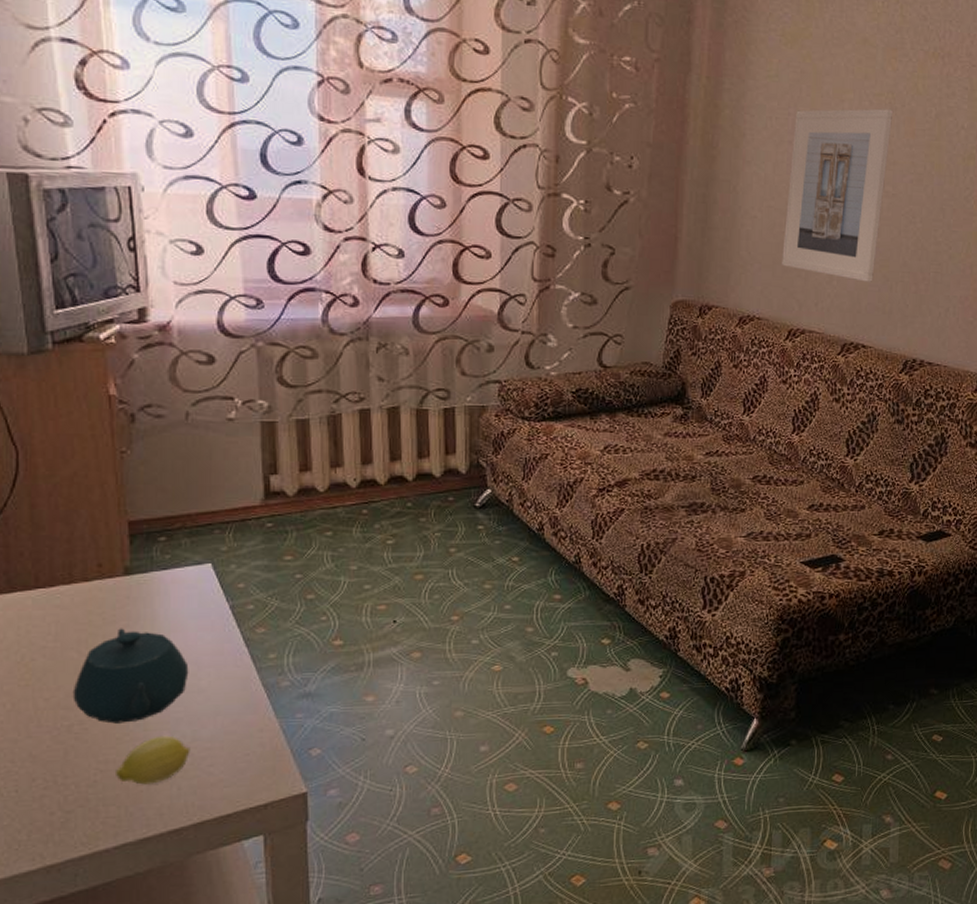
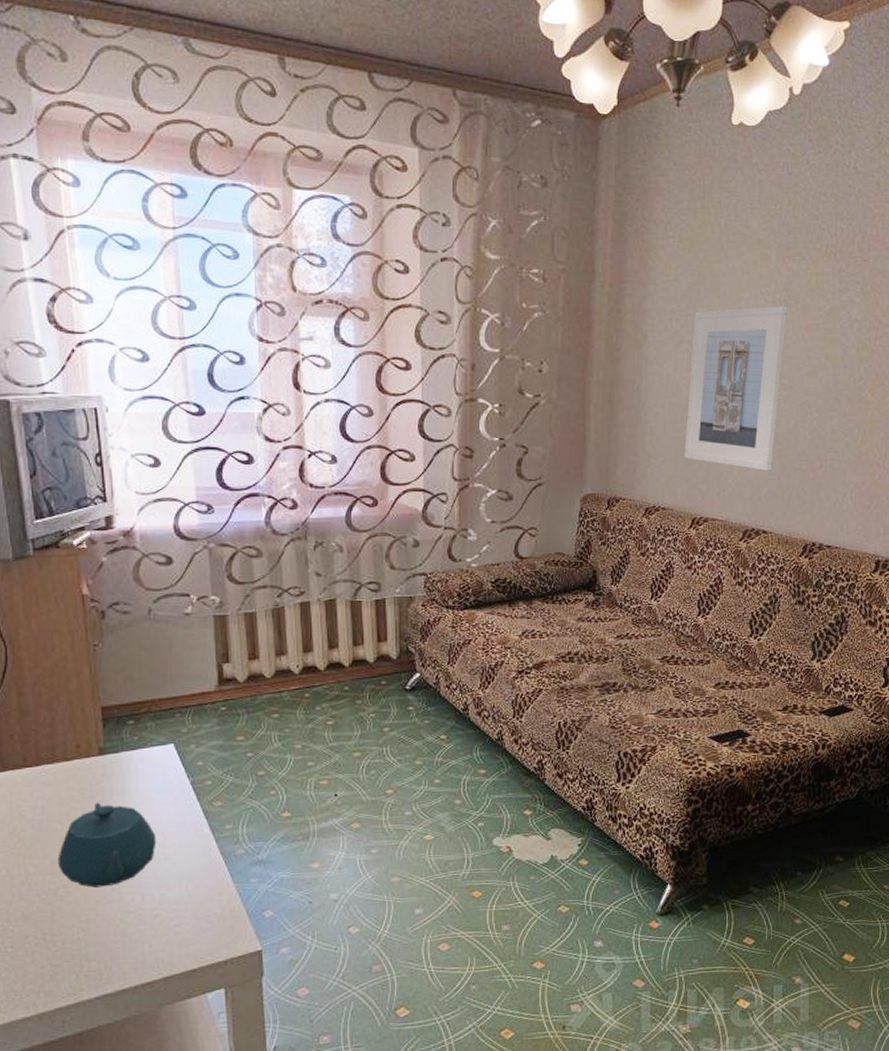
fruit: present [116,735,190,785] -> none [96,898,159,942]

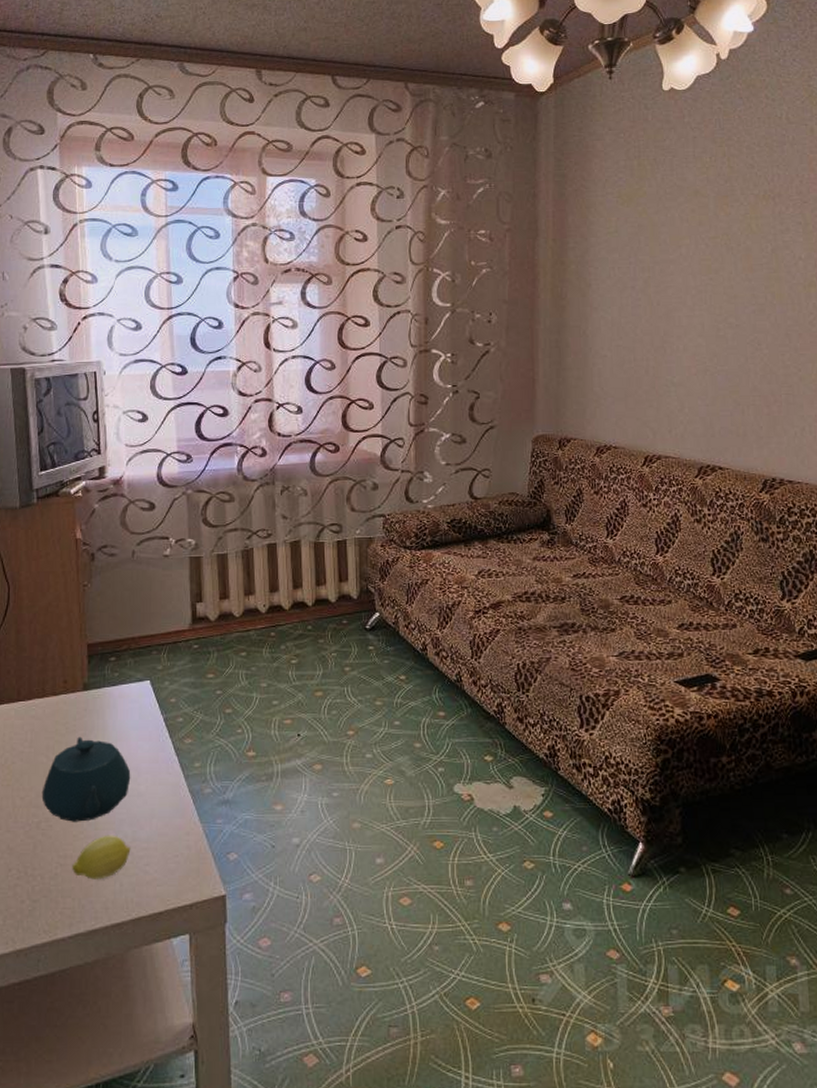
fruit: none [96,898,159,942] -> present [72,835,131,880]
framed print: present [685,306,788,471] -> none [633,249,730,408]

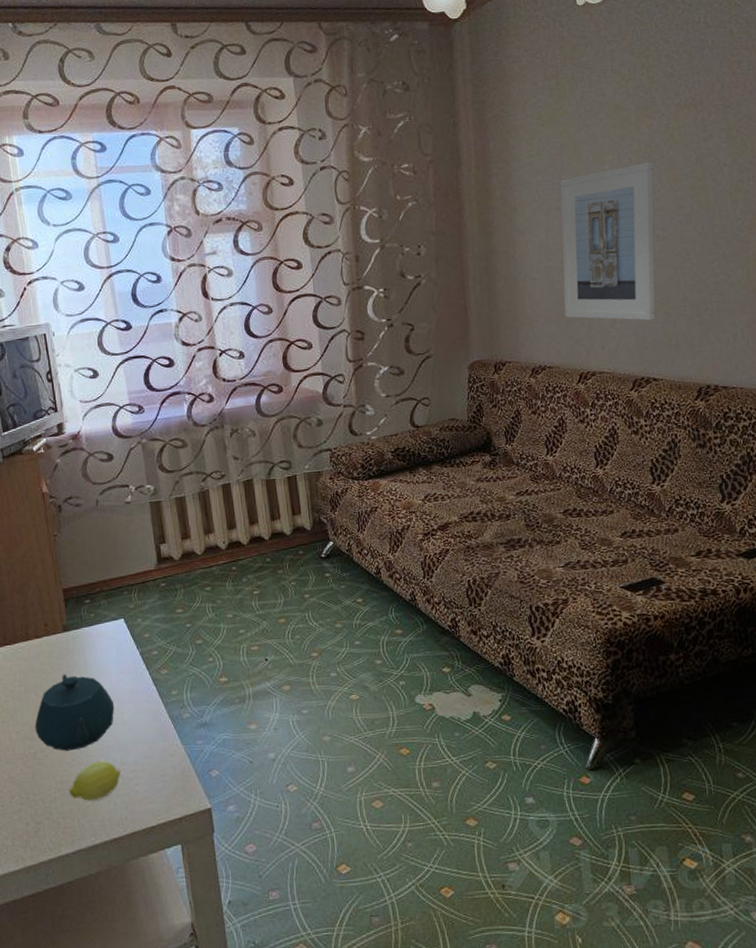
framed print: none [633,249,730,408] -> present [560,162,656,321]

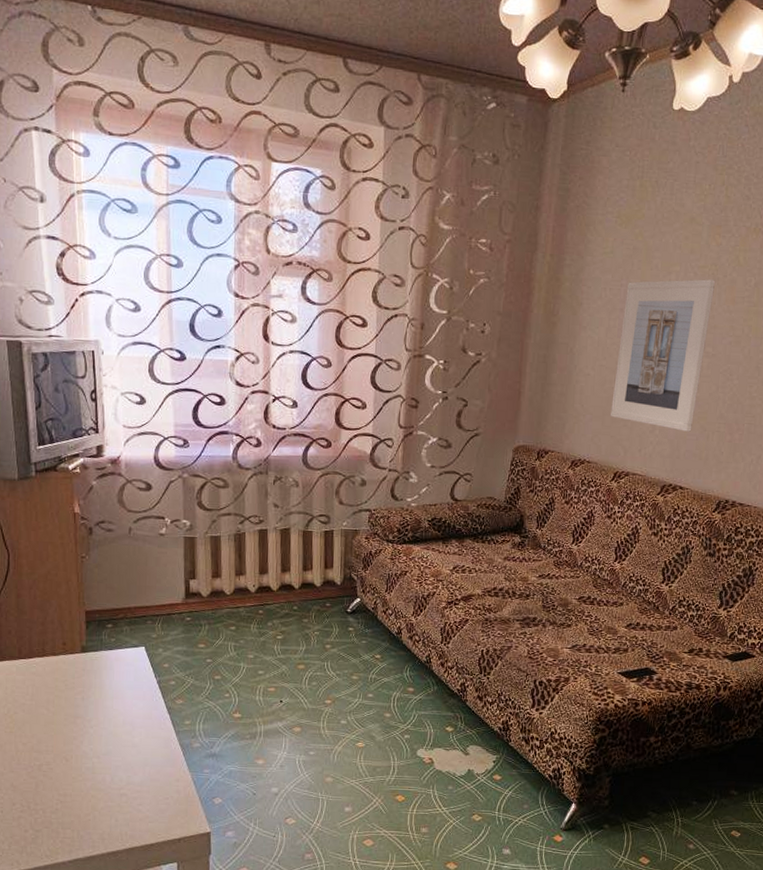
teapot: present [34,674,115,751] -> none [42,693,126,767]
fruit: present [69,760,121,801] -> none [71,778,125,815]

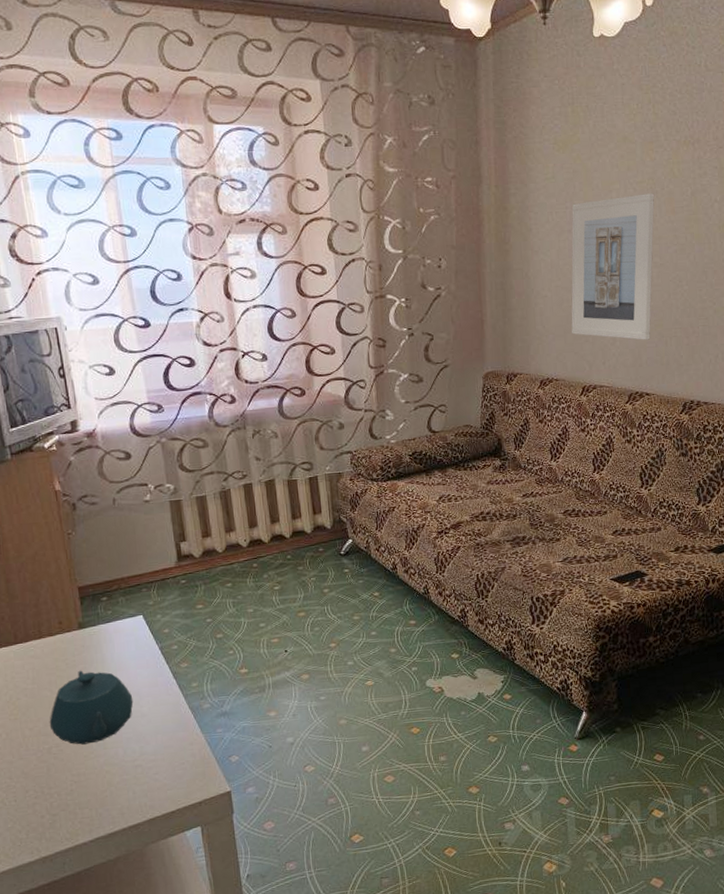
teapot: none [42,693,126,767] -> present [49,670,134,745]

